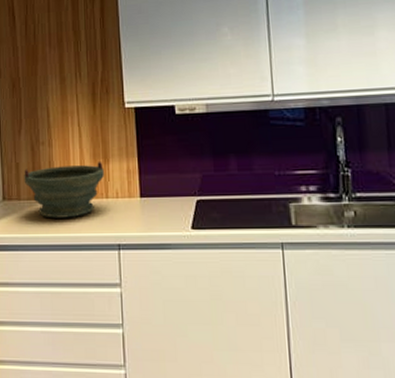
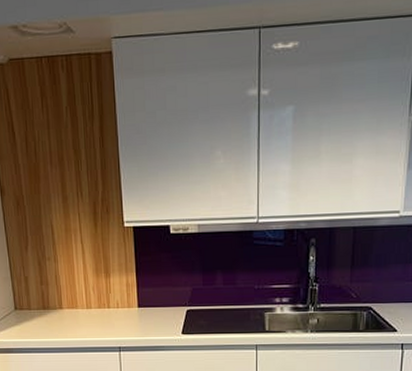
bowl: present [24,161,105,218] -> none [32,275,107,326]

